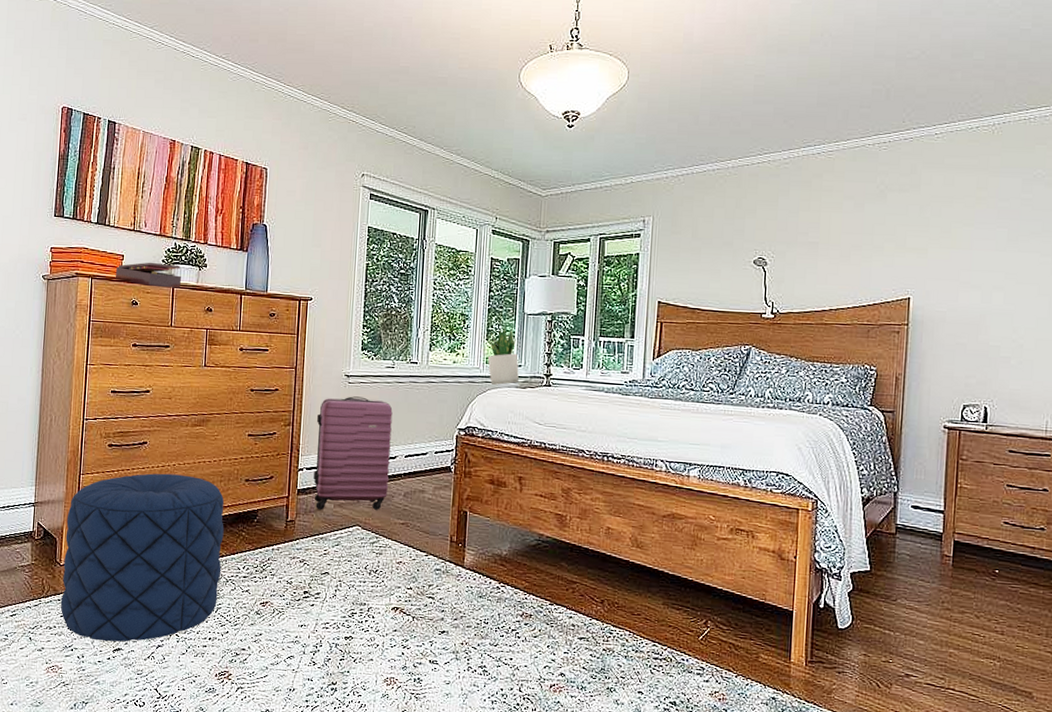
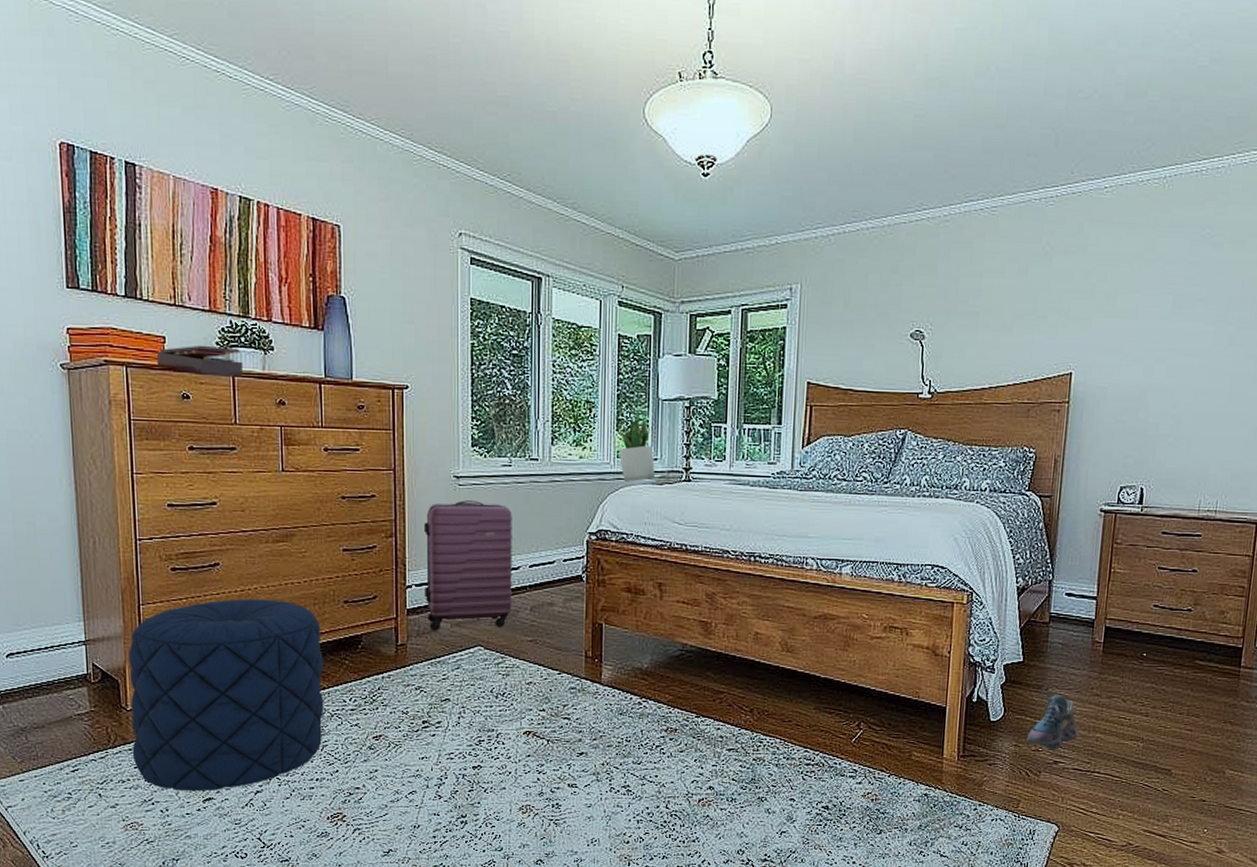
shoe: none [874,600,929,663] -> present [1025,689,1077,750]

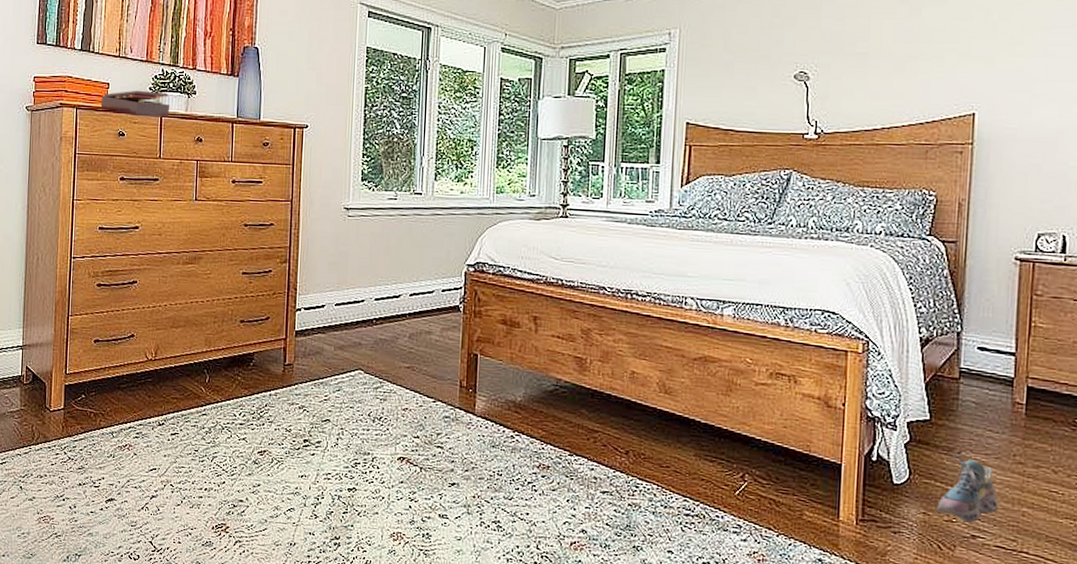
pouf: present [128,598,324,792] -> none [51,314,219,492]
suitcase: present [424,500,512,631] -> none [312,230,396,353]
planter: present [617,413,655,482] -> none [497,151,533,217]

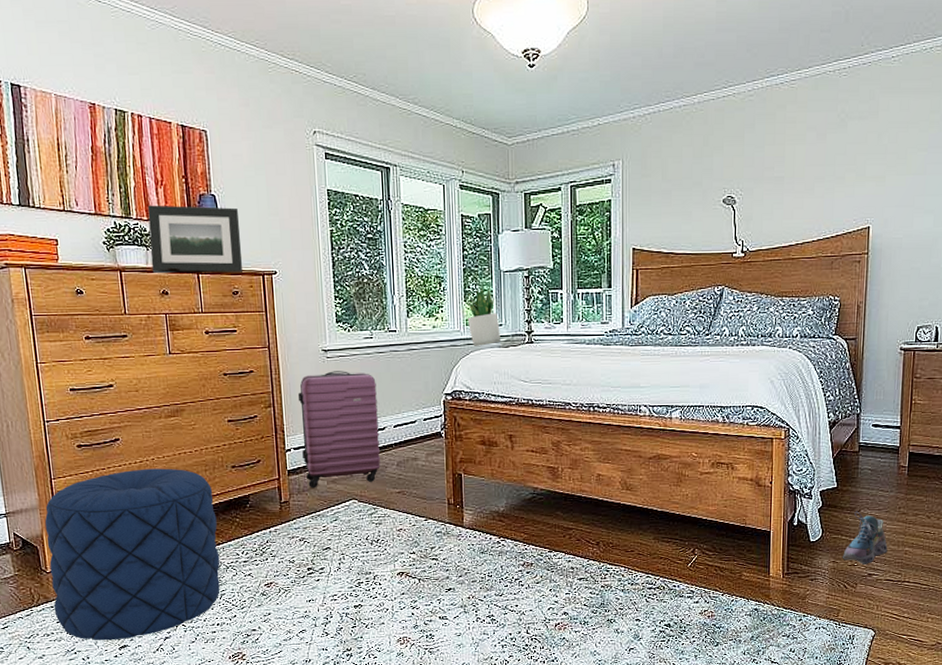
pouf: none [51,314,219,492] -> present [44,468,220,641]
jewelry box: present [100,90,170,118] -> none [51,245,129,273]
picture frame: none [190,54,279,126] -> present [147,205,244,274]
suitcase: none [312,230,396,353] -> present [298,371,380,488]
planter: none [497,151,533,217] -> present [465,284,500,346]

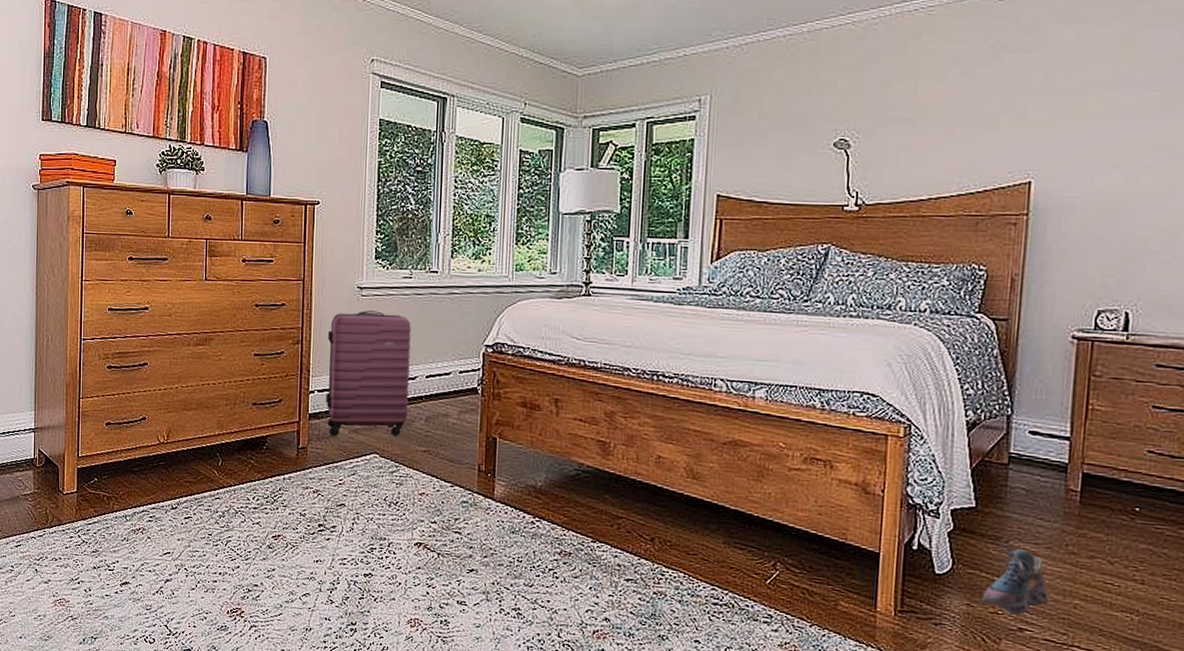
pouf: present [44,468,220,641] -> none [65,396,232,575]
picture frame: present [147,205,244,274] -> none [199,129,289,202]
planter: present [465,284,500,346] -> none [517,227,554,295]

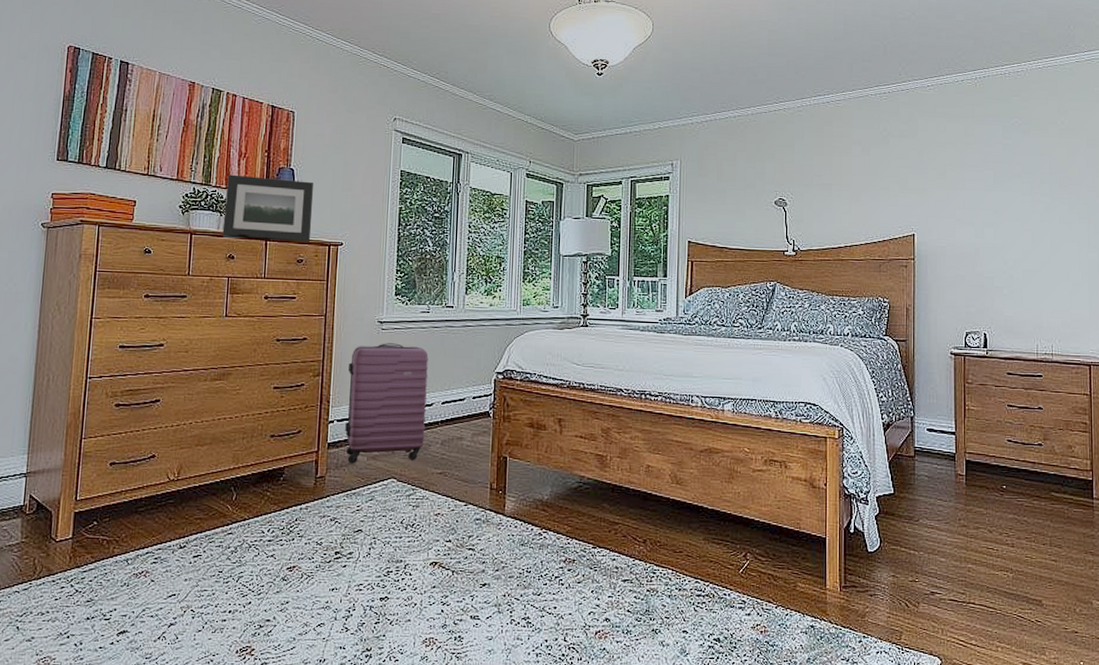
picture frame: none [199,129,289,202] -> present [222,174,314,243]
shoe: present [980,541,1048,615] -> none [902,520,950,581]

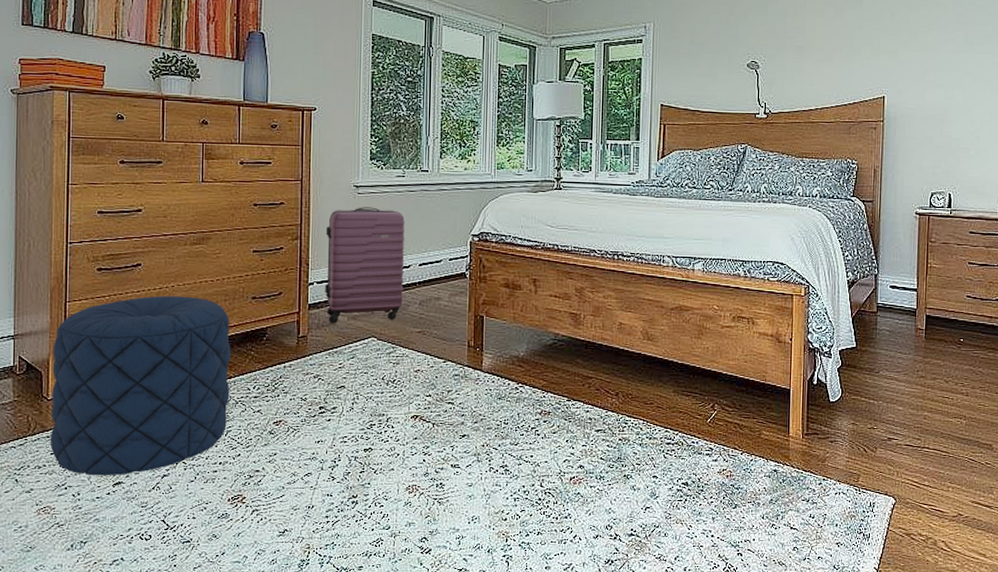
pouf: none [55,433,247,624] -> present [50,295,231,476]
picture frame: present [222,174,314,243] -> none [194,39,285,108]

